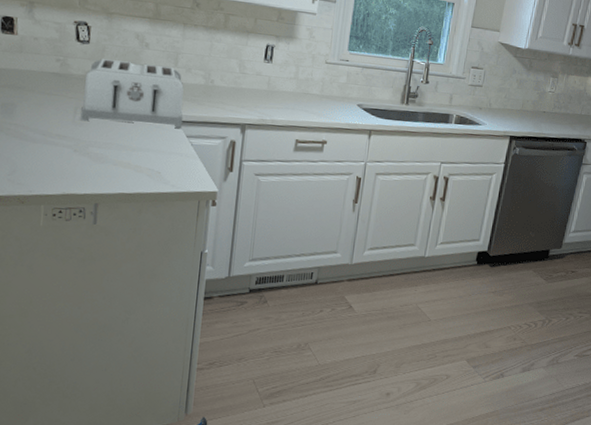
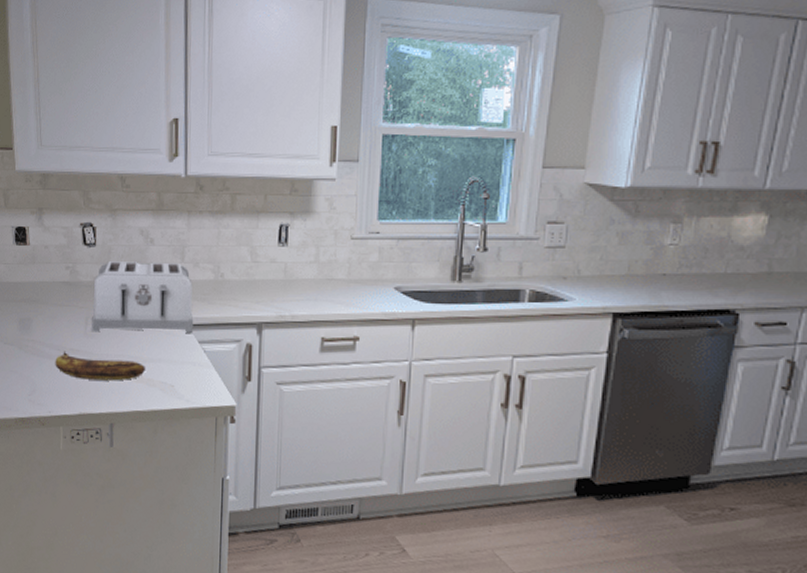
banana: none [39,136,135,166] -> present [55,351,146,381]

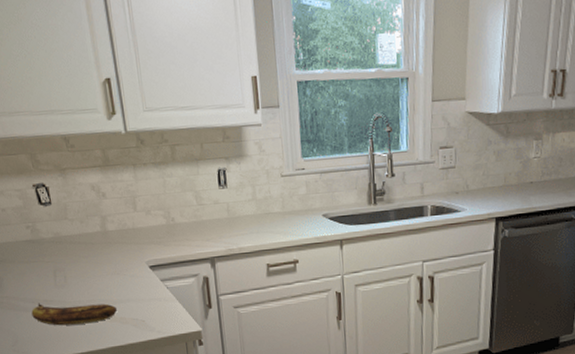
toaster: present [91,261,194,334] -> none [55,212,155,283]

